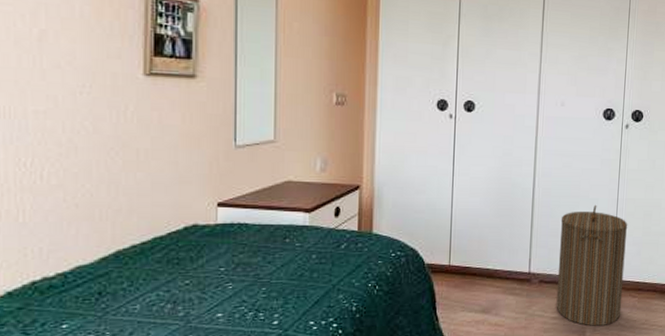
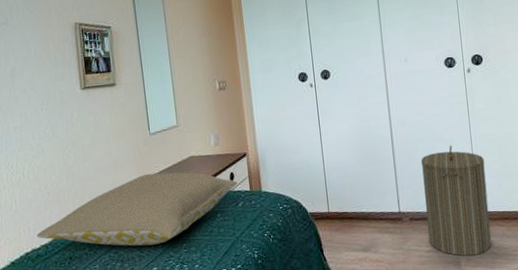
pillow: none [51,196,343,286] -> present [36,172,238,246]

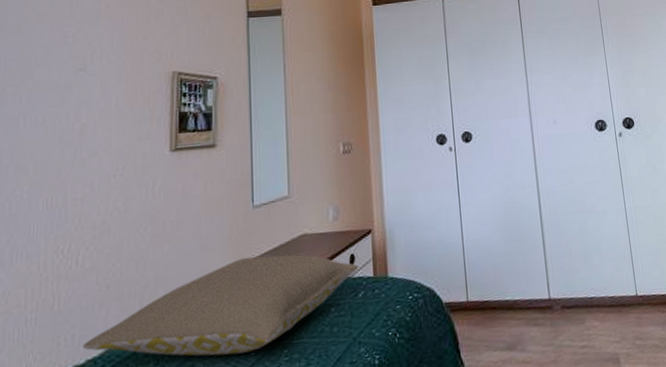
laundry hamper: present [420,144,492,257] -> none [572,217,653,352]

